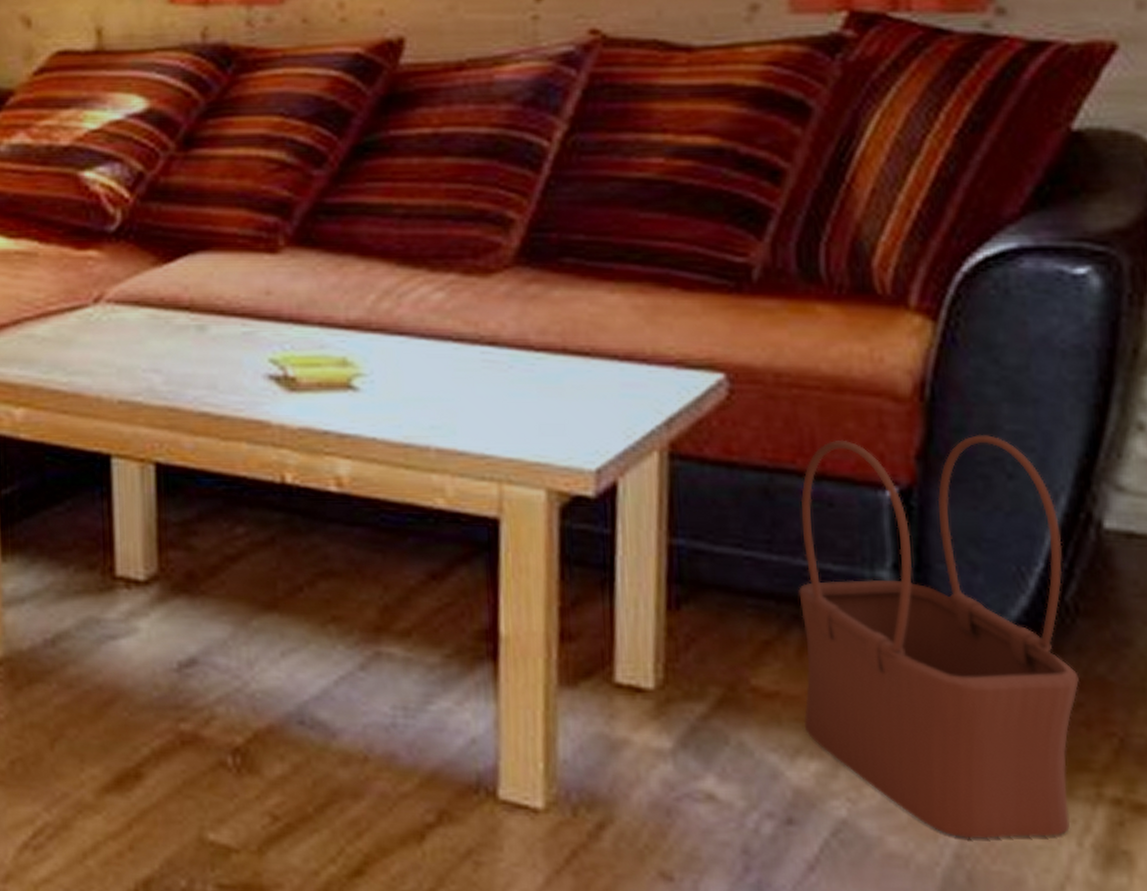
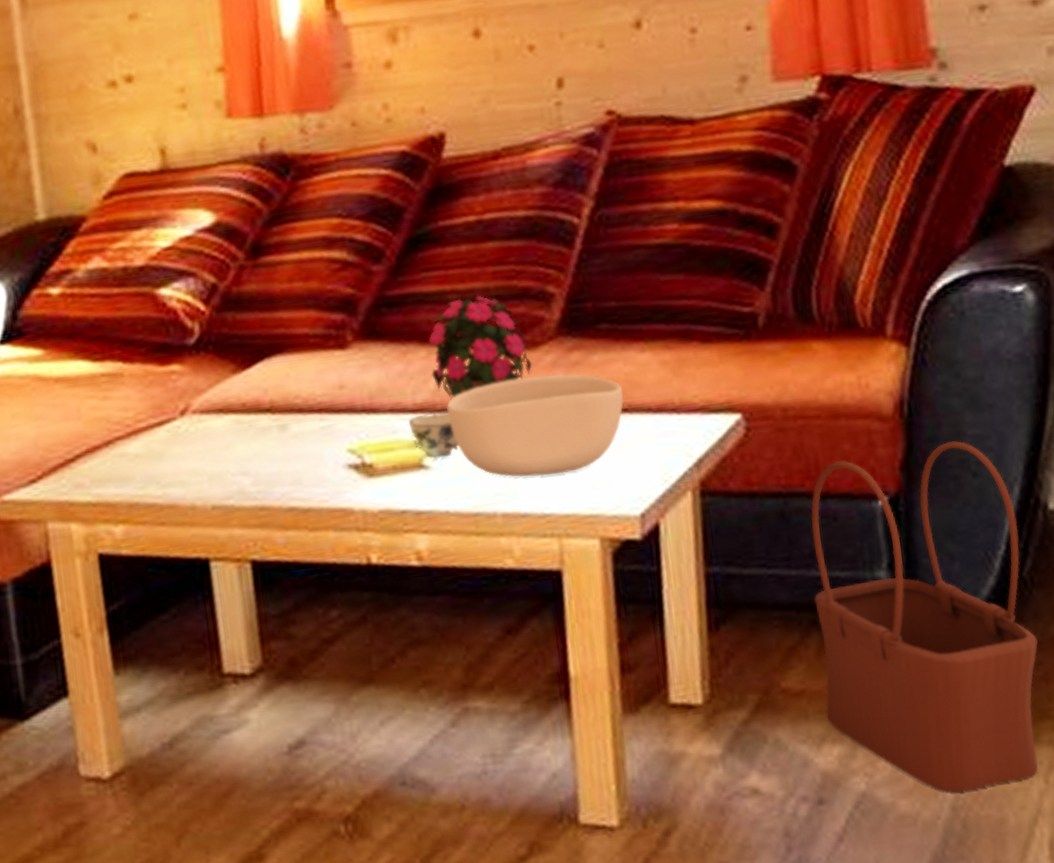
teacup: none [339,332,394,381] -> present [408,412,460,459]
potted flower: none [368,209,483,320] -> present [428,293,533,400]
bowl: none [382,305,586,414] -> present [446,374,623,477]

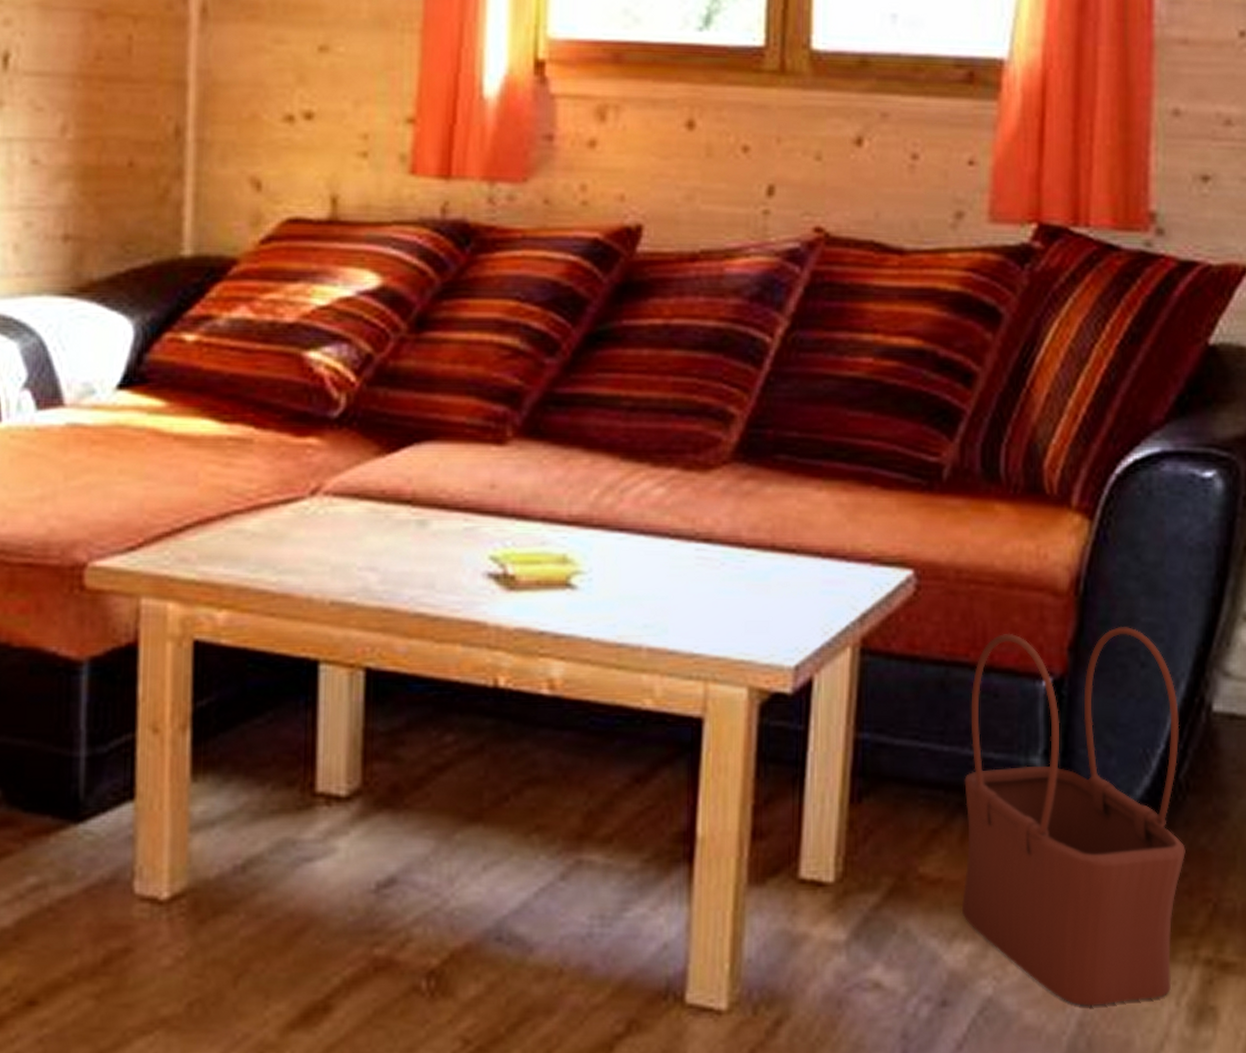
teacup: present [408,412,460,459] -> none [560,528,612,578]
potted flower: present [428,293,533,400] -> none [593,402,702,516]
bowl: present [446,374,623,477] -> none [603,501,793,612]

